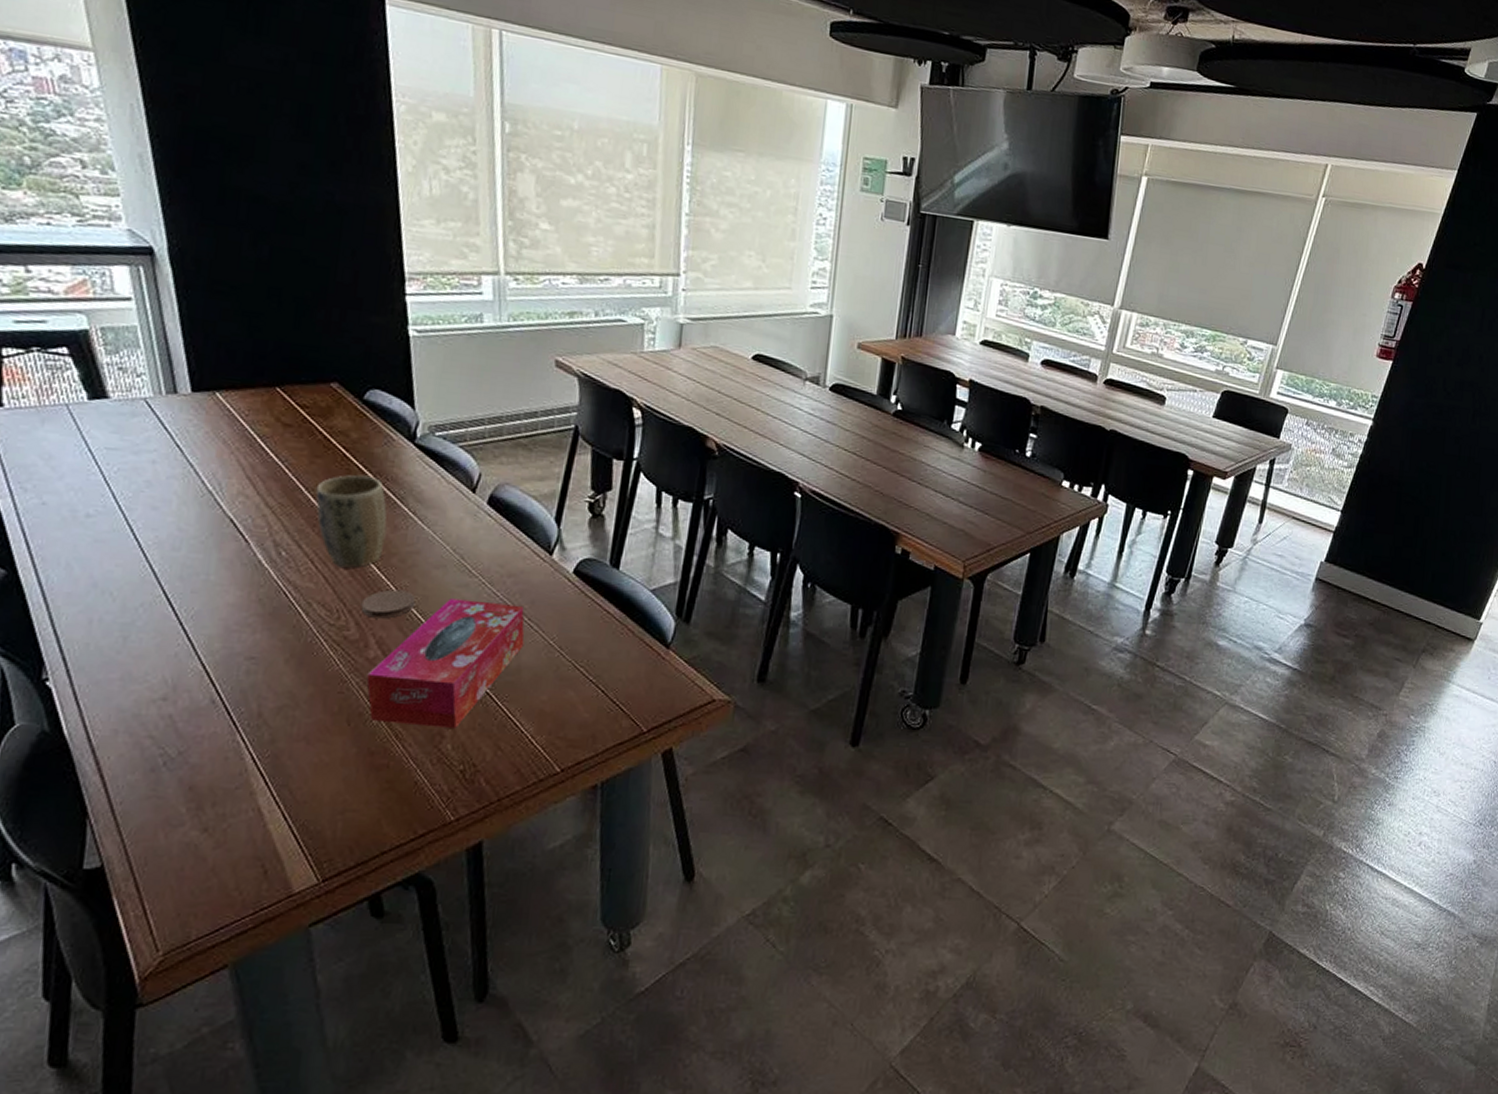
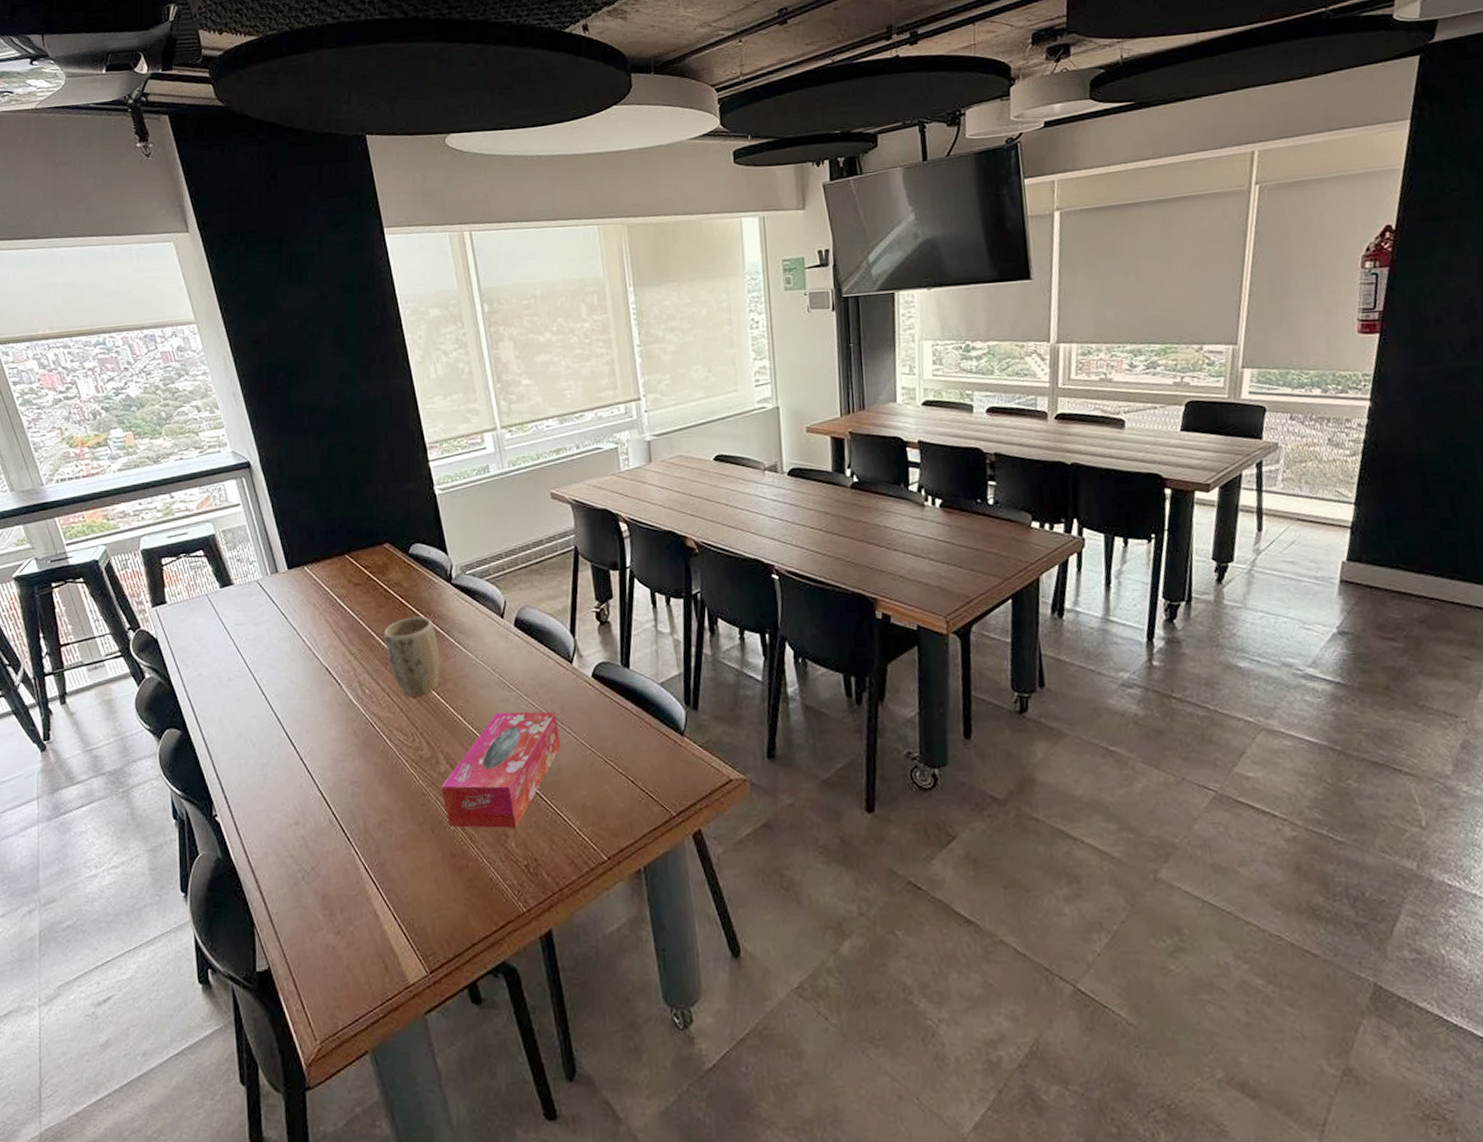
coaster: present [361,589,416,619] -> none [429,710,470,737]

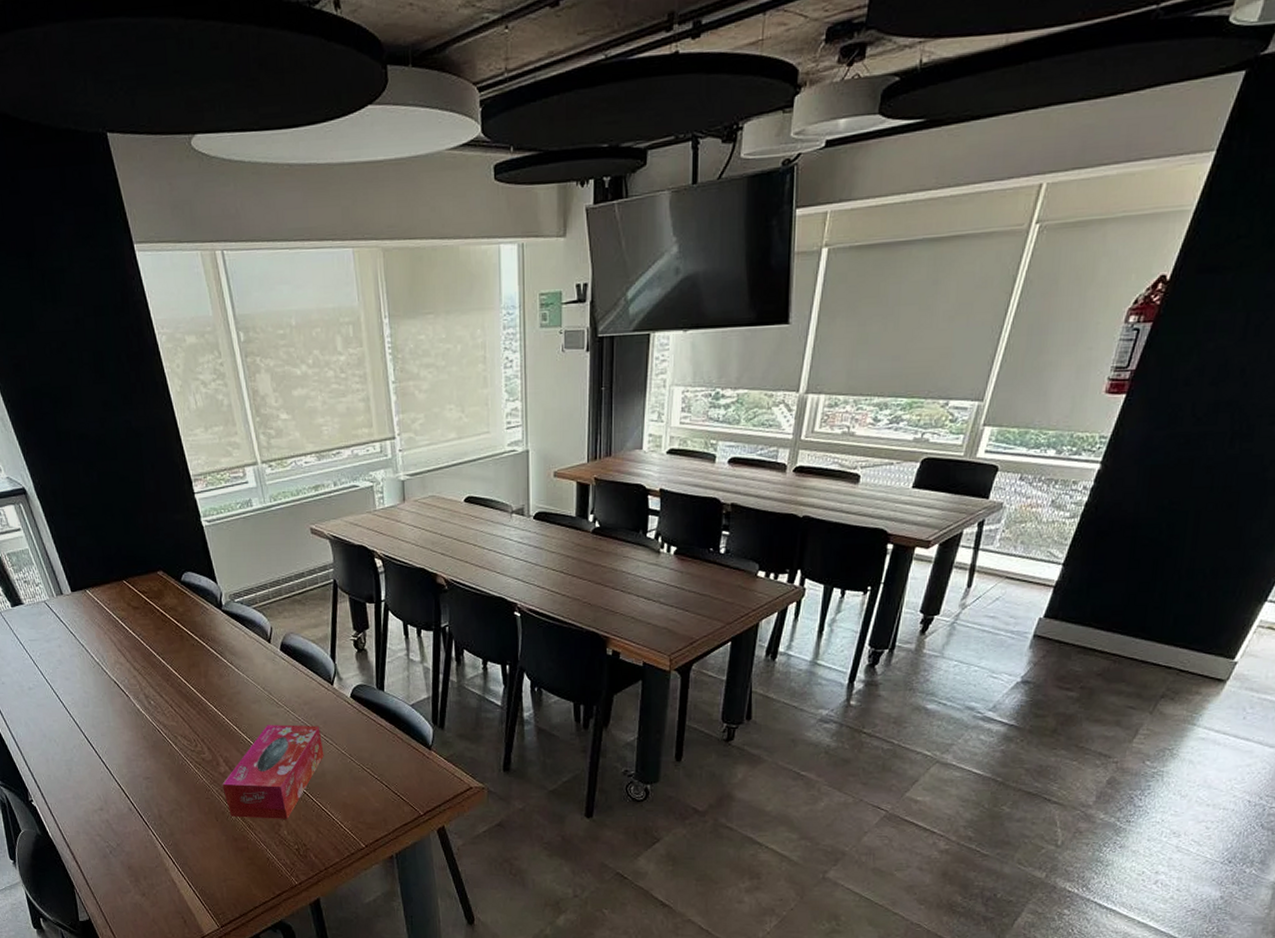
plant pot: present [384,616,440,697] -> none [163,638,216,708]

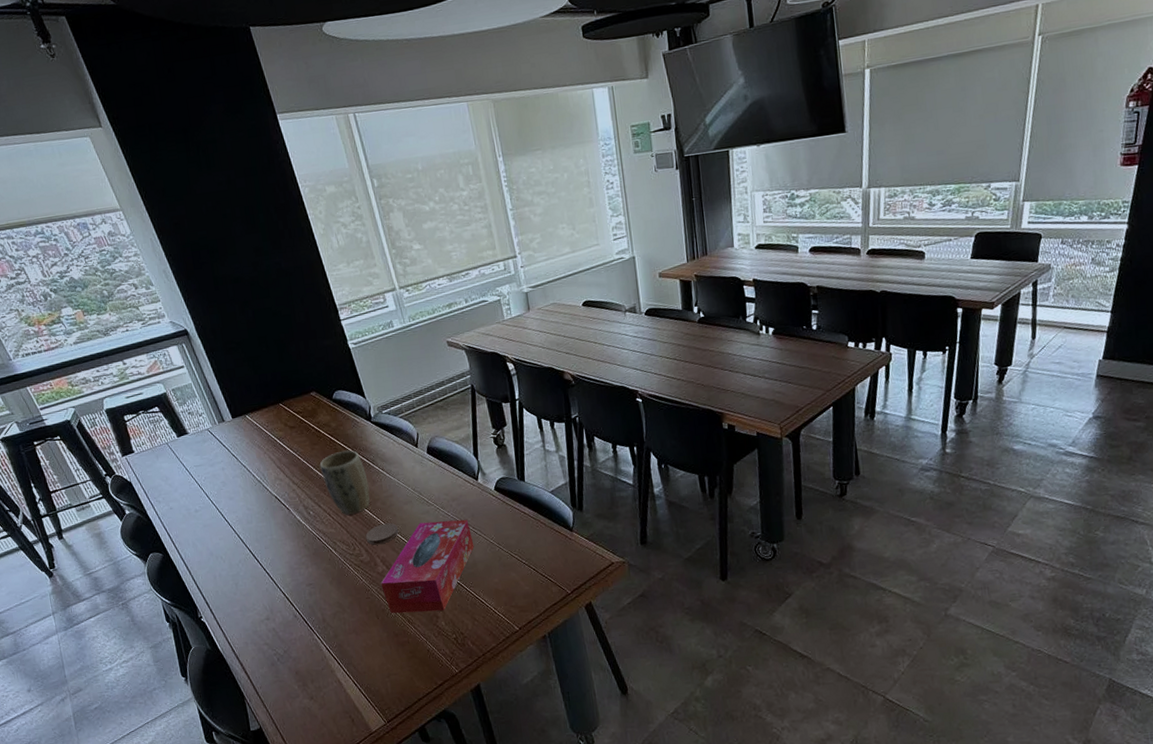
plant pot: none [163,638,216,708] -> present [319,450,370,515]
coaster: none [208,721,245,744] -> present [365,523,399,545]

